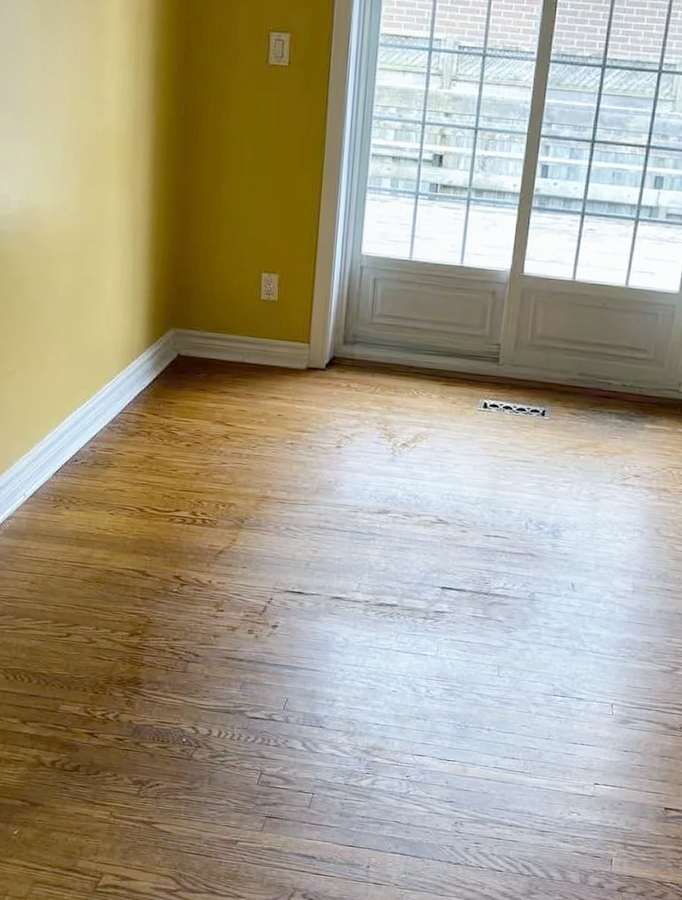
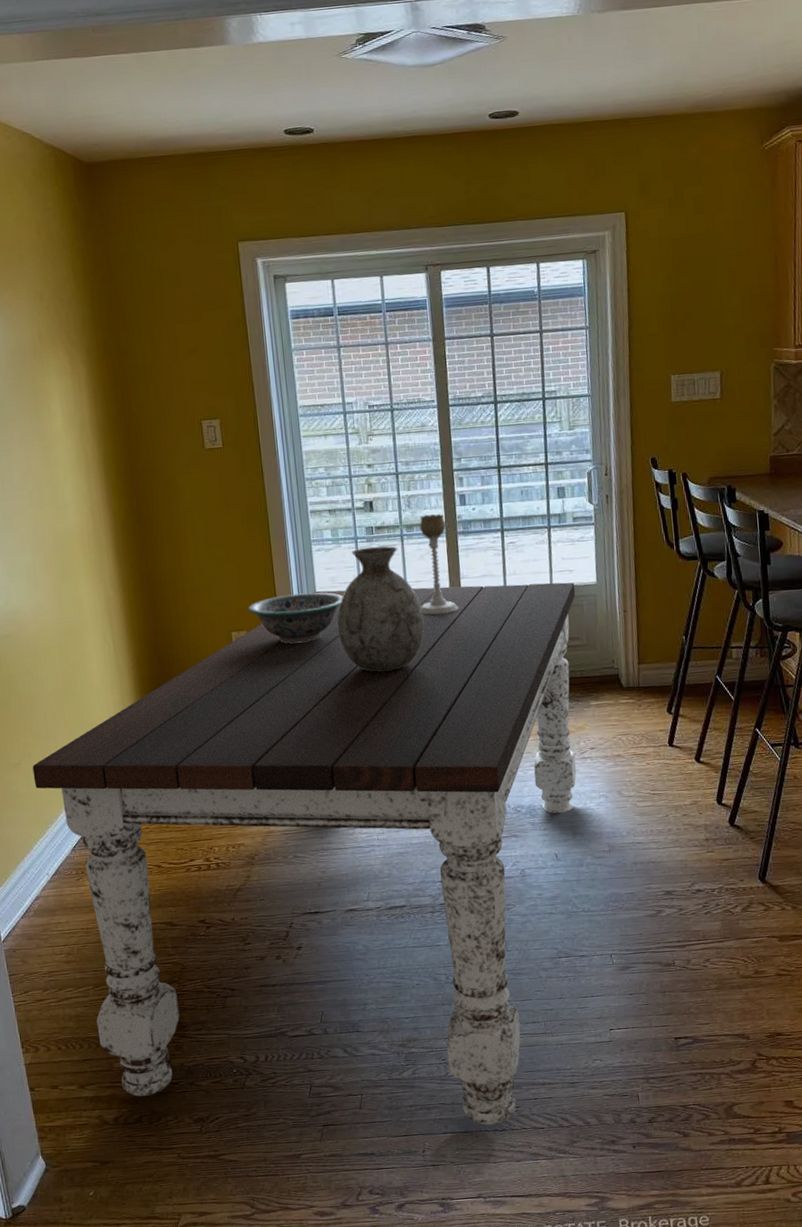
dining table: none [26,244,654,857] -> present [32,582,577,1126]
decorative bowl: none [284,242,391,300] -> present [248,592,343,644]
vase: none [378,205,476,348] -> present [337,546,424,672]
candle holder: none [474,180,521,296] -> present [420,513,459,615]

